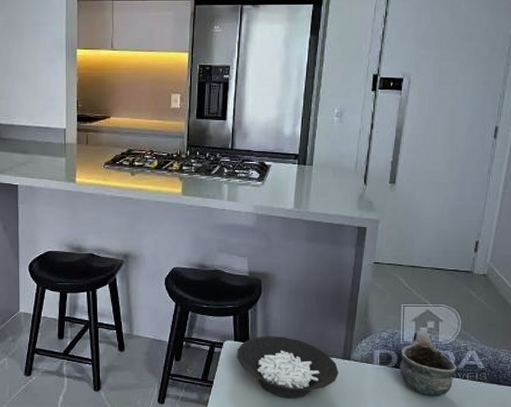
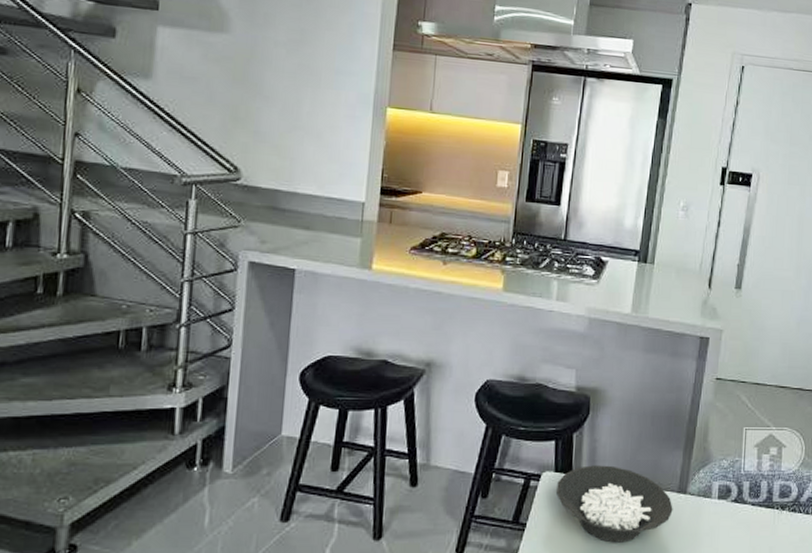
mug: present [399,330,457,396] -> none [739,457,800,535]

